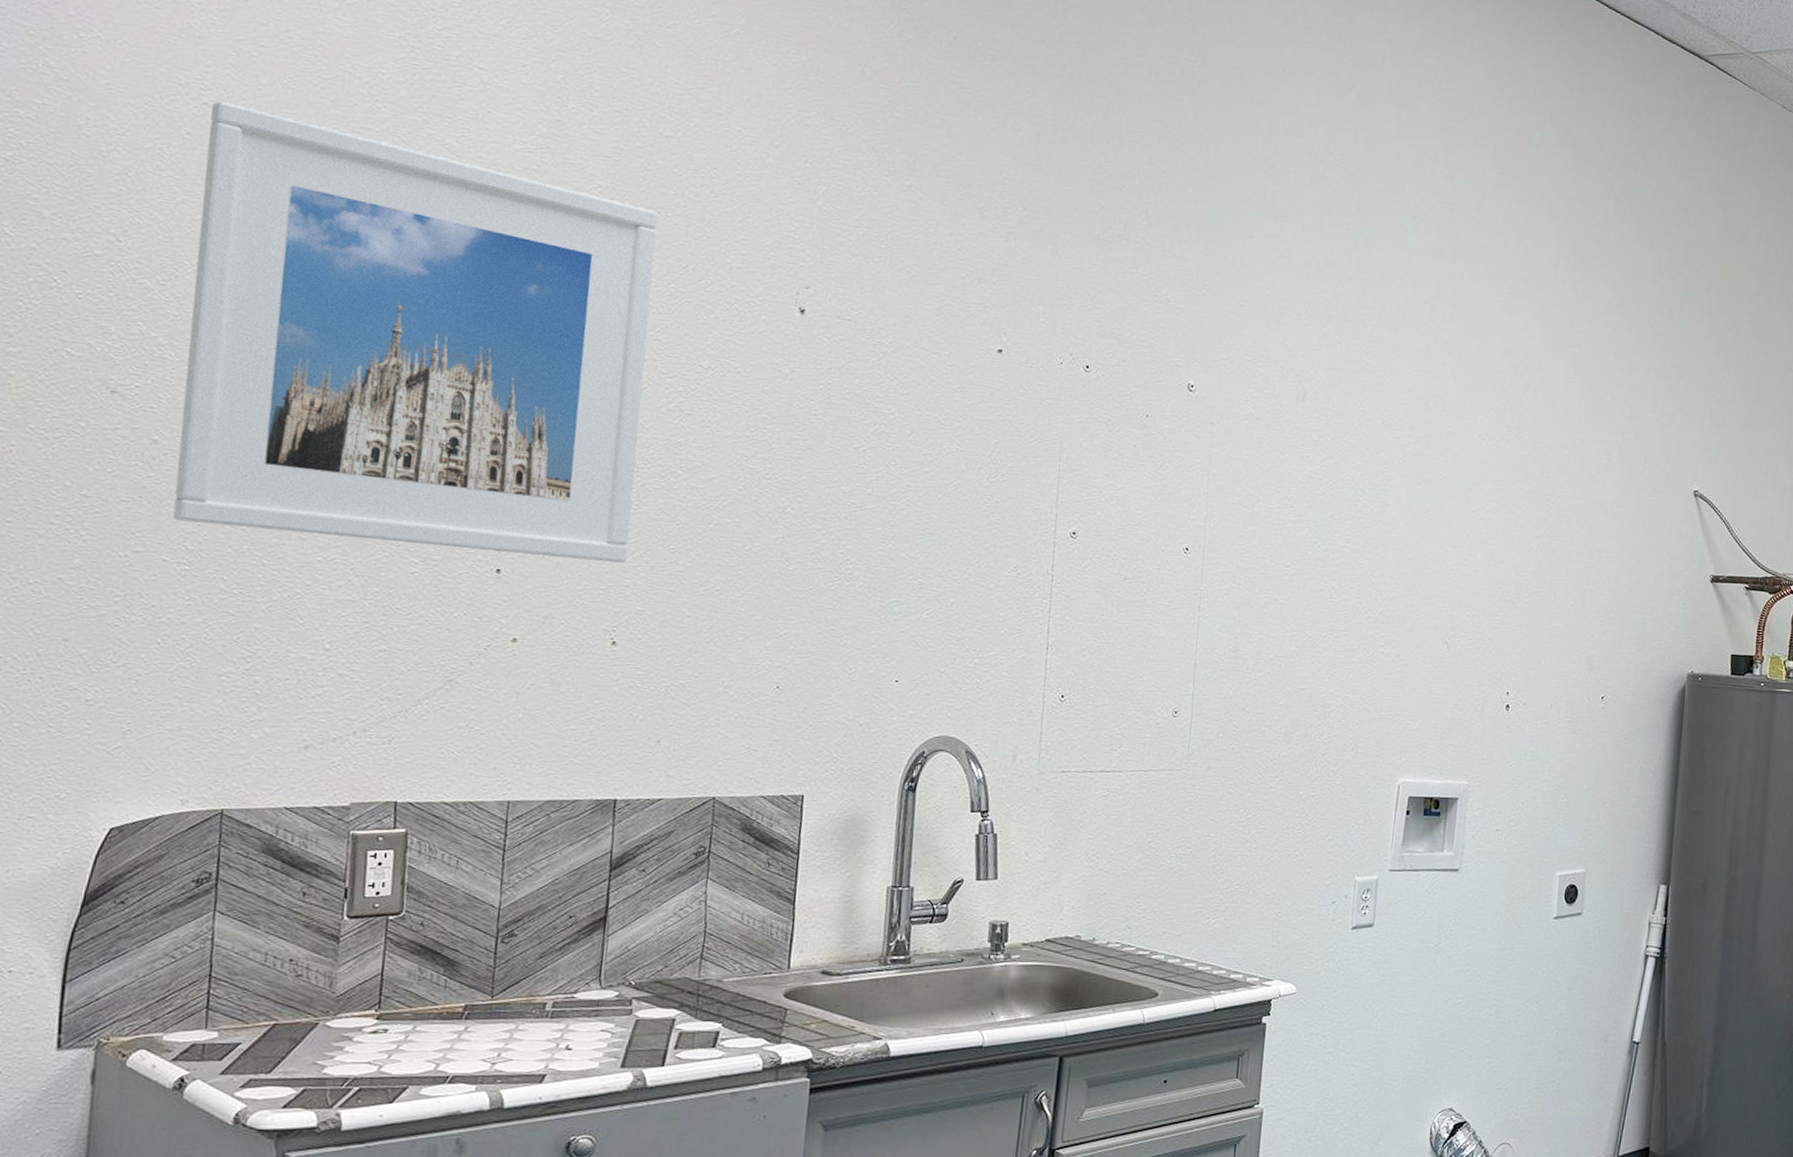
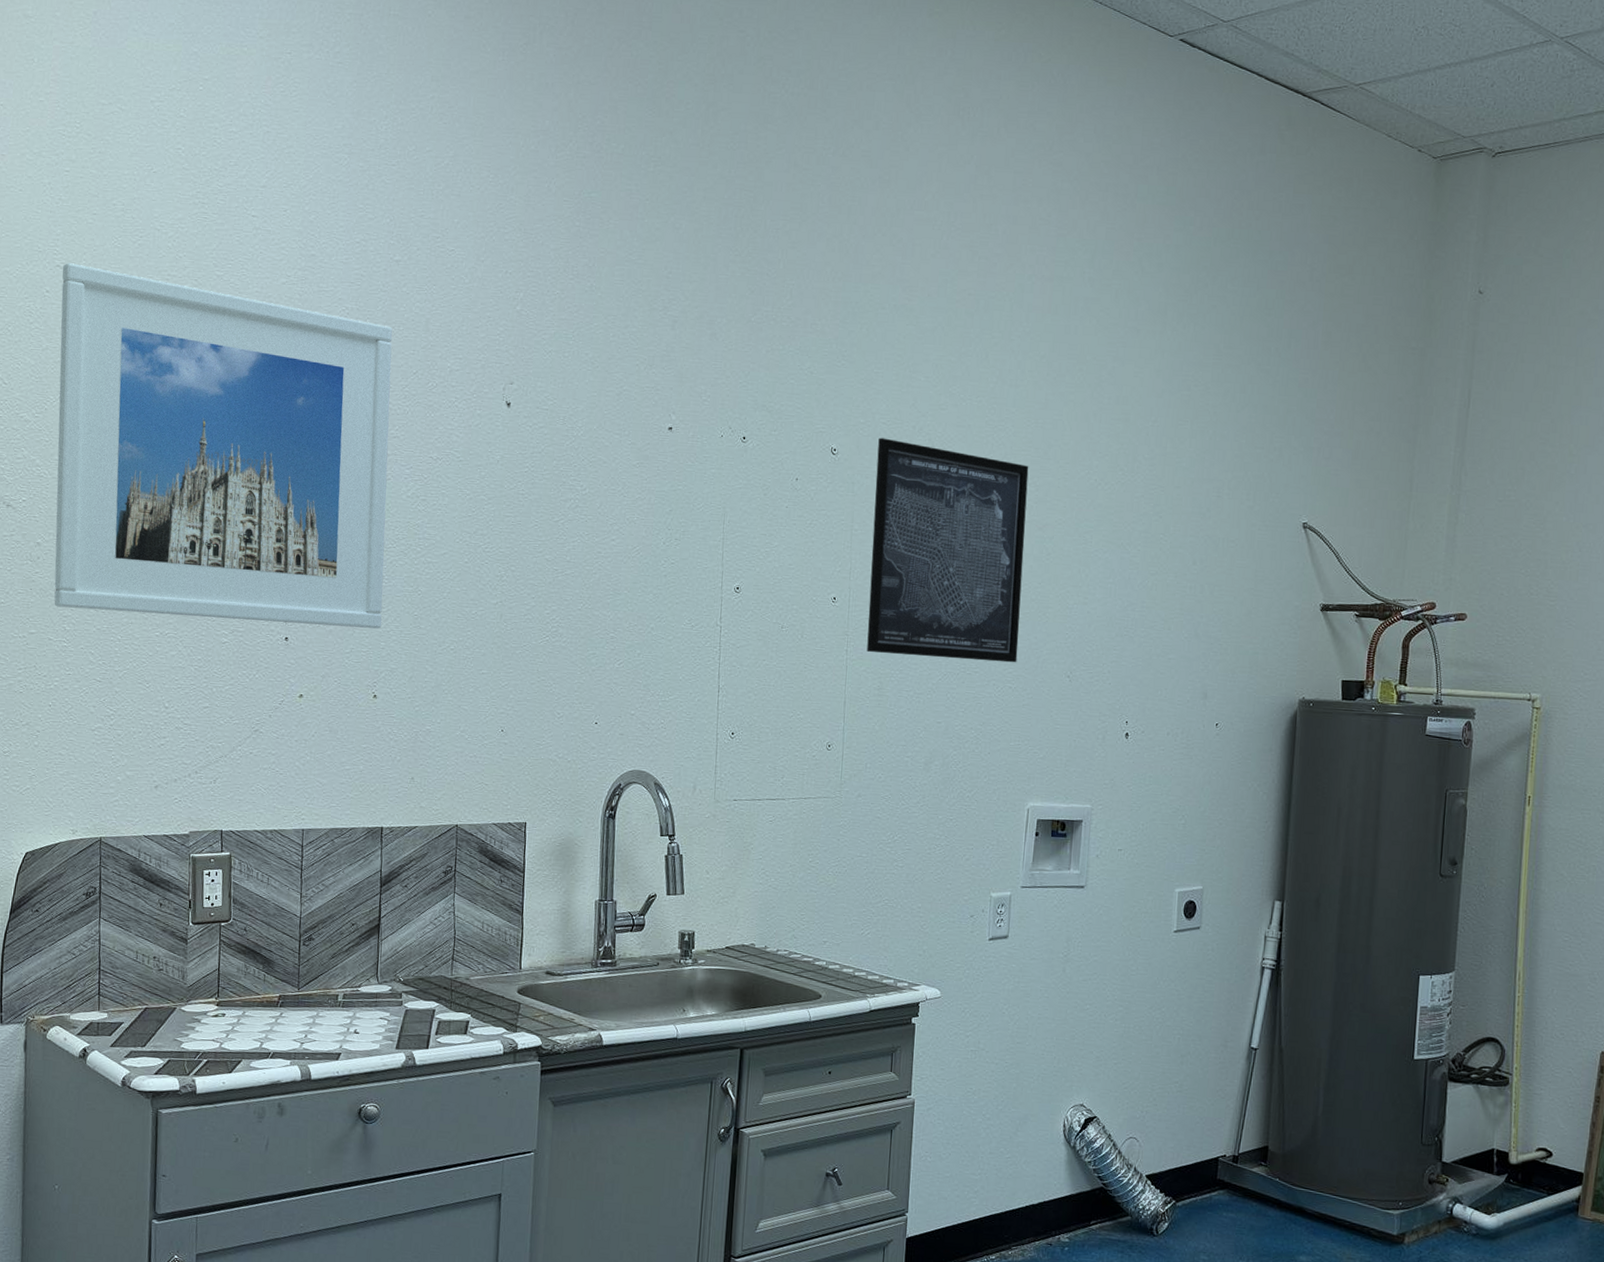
wall art: none [1222,376,1408,627] -> present [867,437,1029,663]

